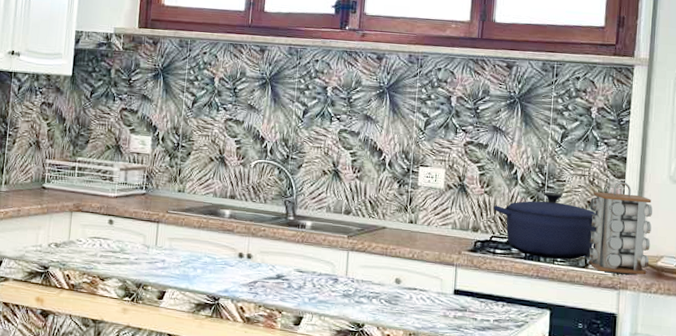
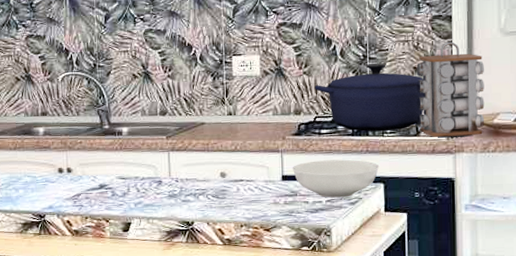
bowl: none [464,279,547,319] -> present [292,159,379,198]

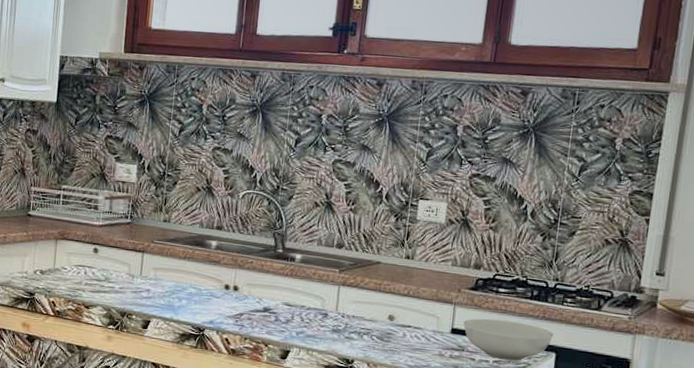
cooking pot: present [314,62,424,131] -> none [499,228,614,301]
spice rack: present [416,41,485,138] -> none [600,219,680,320]

